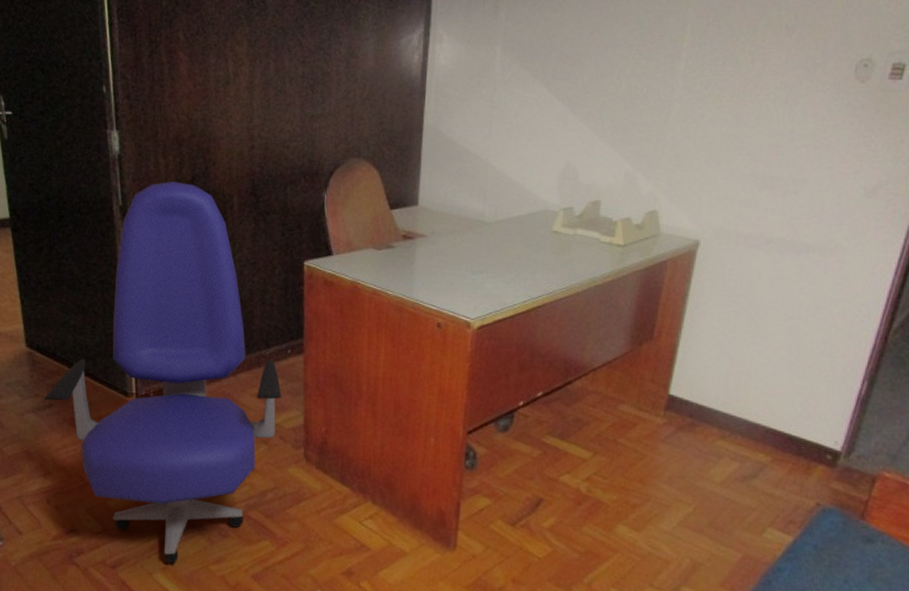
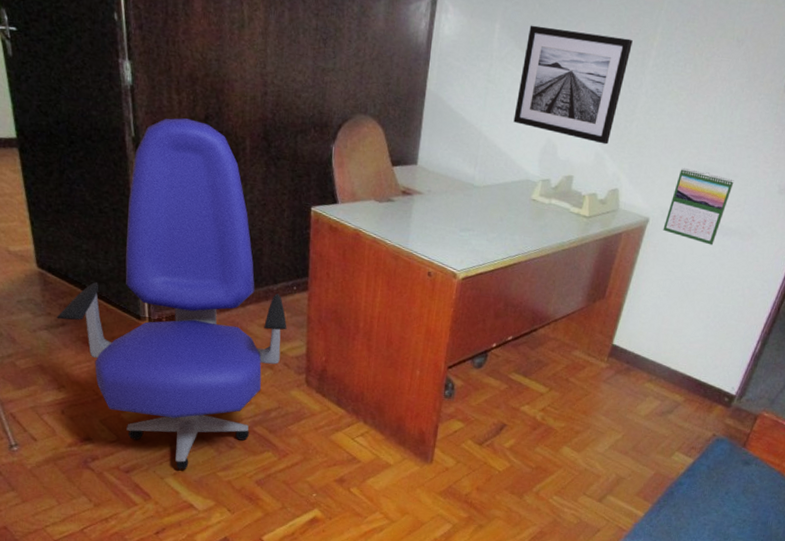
wall art: none [524,42,657,162] -> present [513,25,633,145]
calendar: none [718,179,804,266] -> present [663,168,734,245]

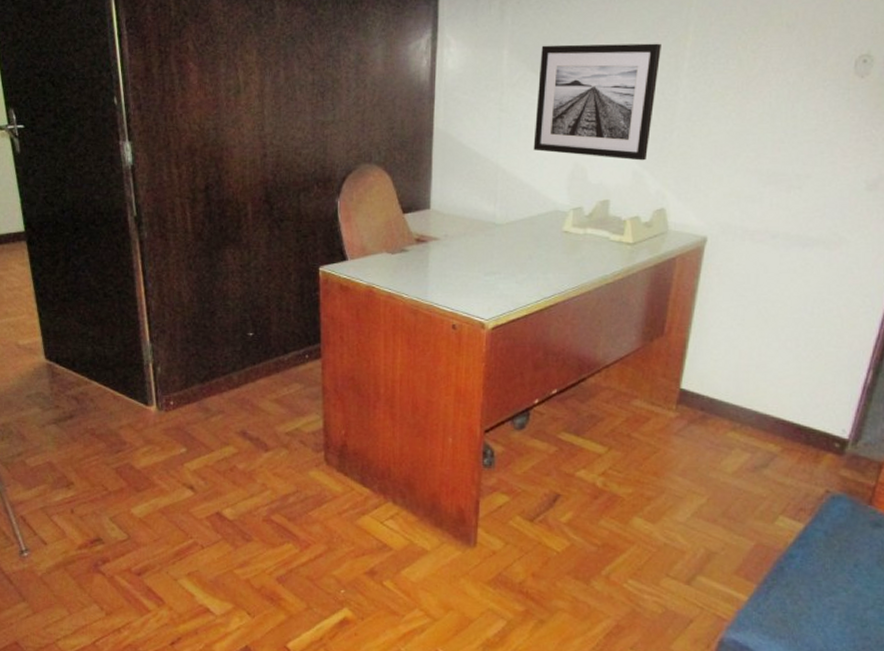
office chair: present [56,118,287,470] -> none [65,191,301,569]
calendar: present [663,168,734,245] -> none [726,175,807,260]

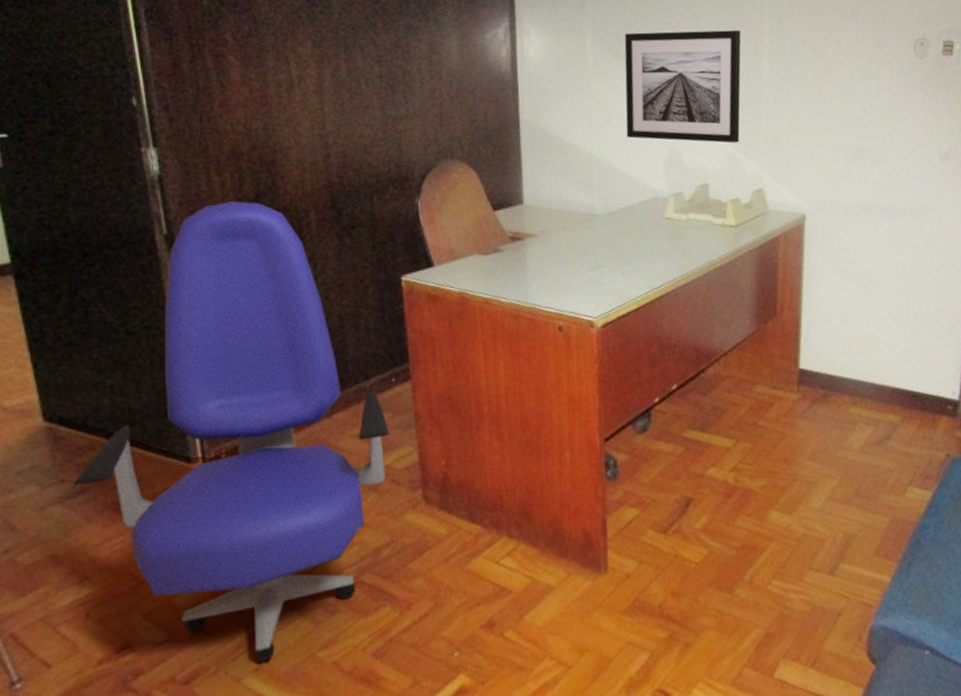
office chair: none [65,191,301,569] -> present [73,201,390,662]

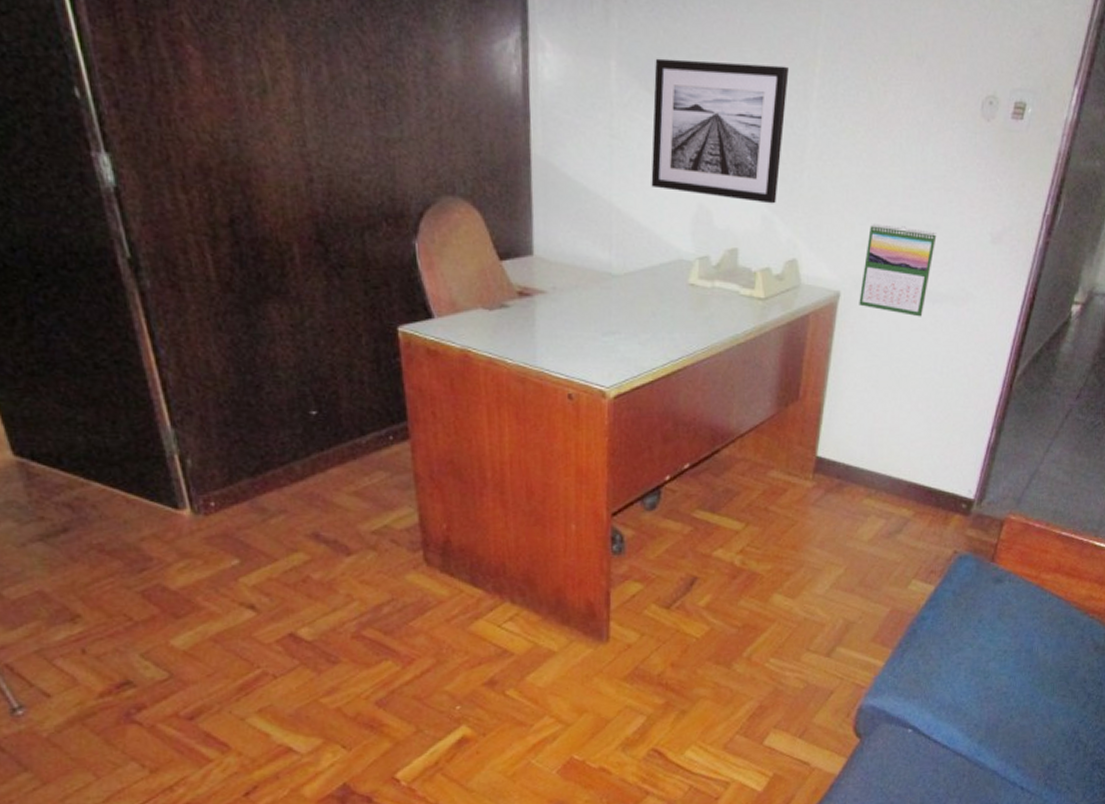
office chair: present [73,201,390,662] -> none [53,225,388,704]
calendar: none [823,152,889,232] -> present [859,224,937,317]

